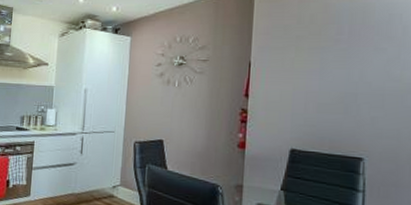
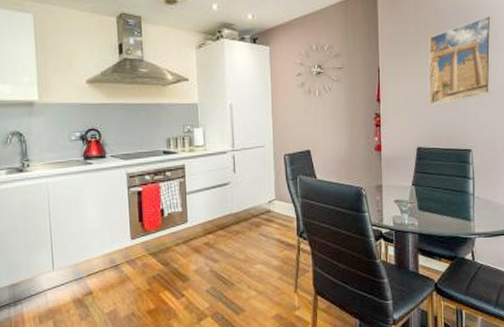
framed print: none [309,11,401,107] -> present [428,15,492,107]

